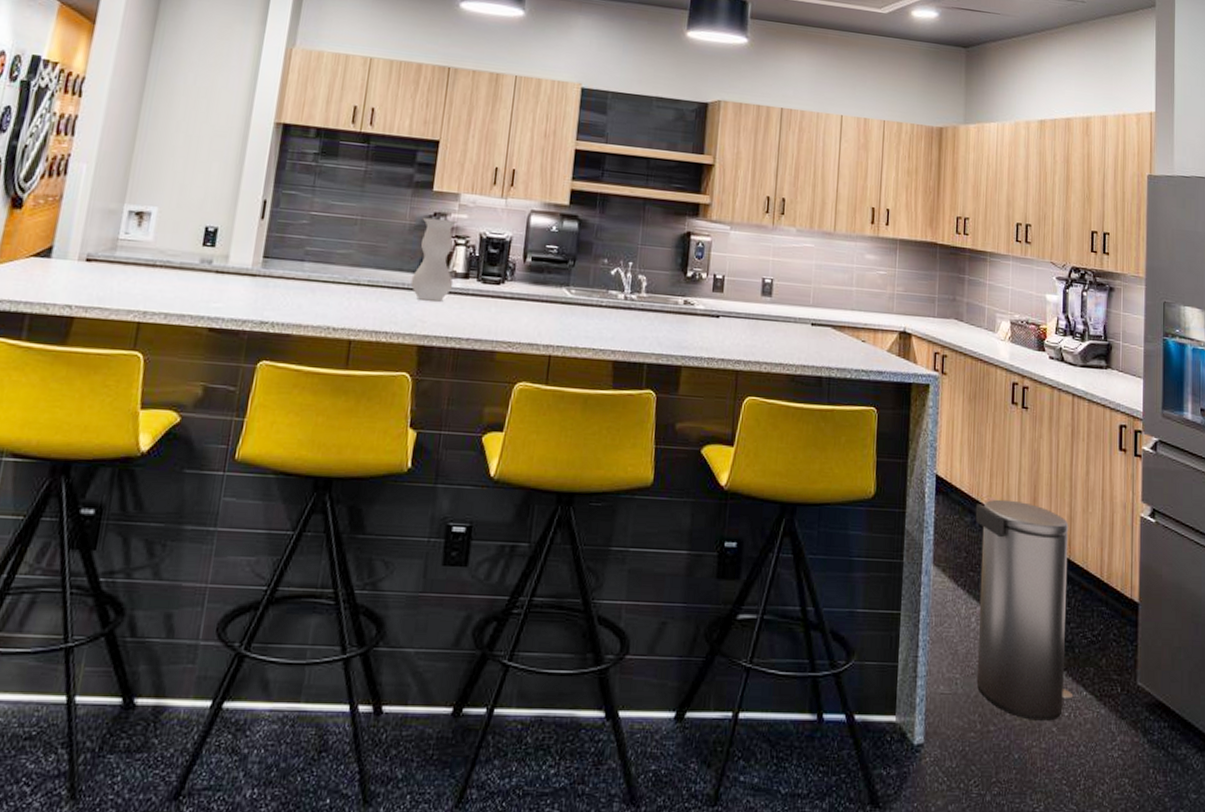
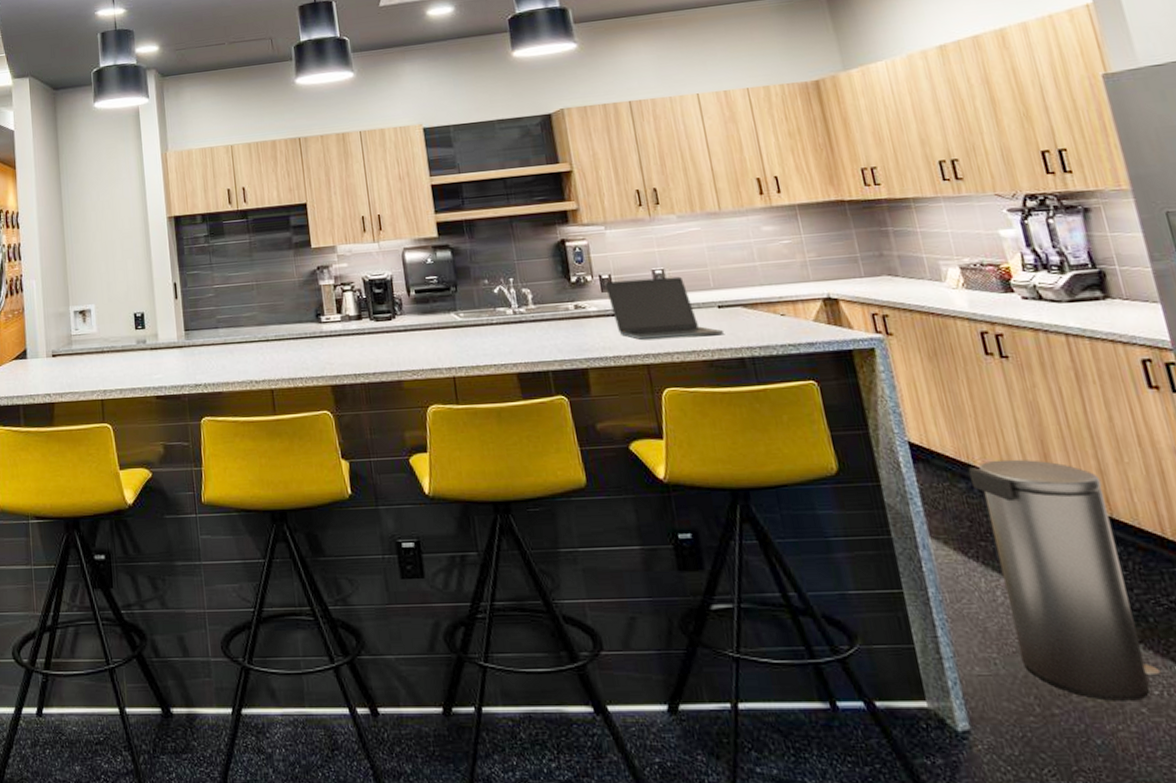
vase: present [410,217,458,303] -> none [308,270,350,346]
laptop: none [717,282,810,352] -> present [605,276,723,340]

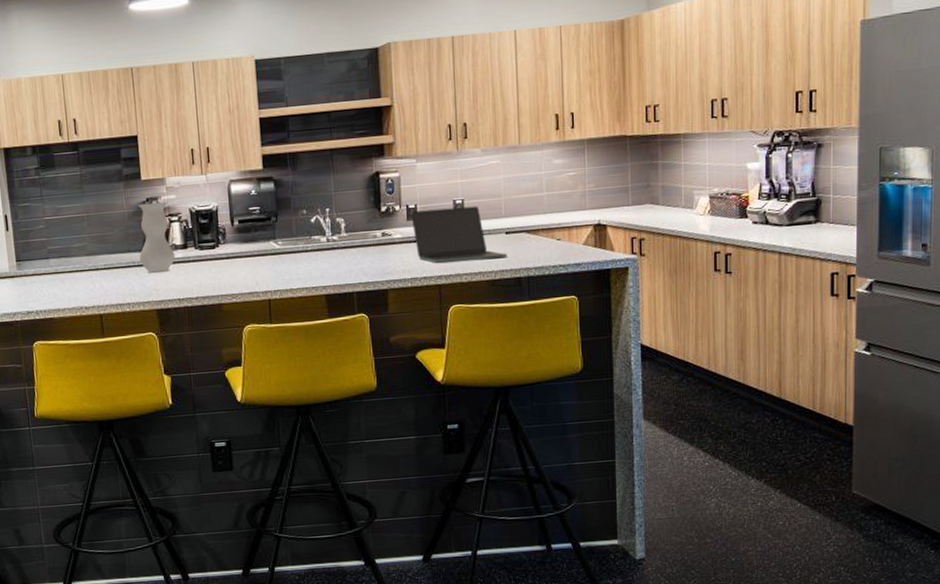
vase: none [308,270,350,346] -> present [137,201,176,274]
pedal bin: present [968,459,1162,701] -> none [682,355,788,531]

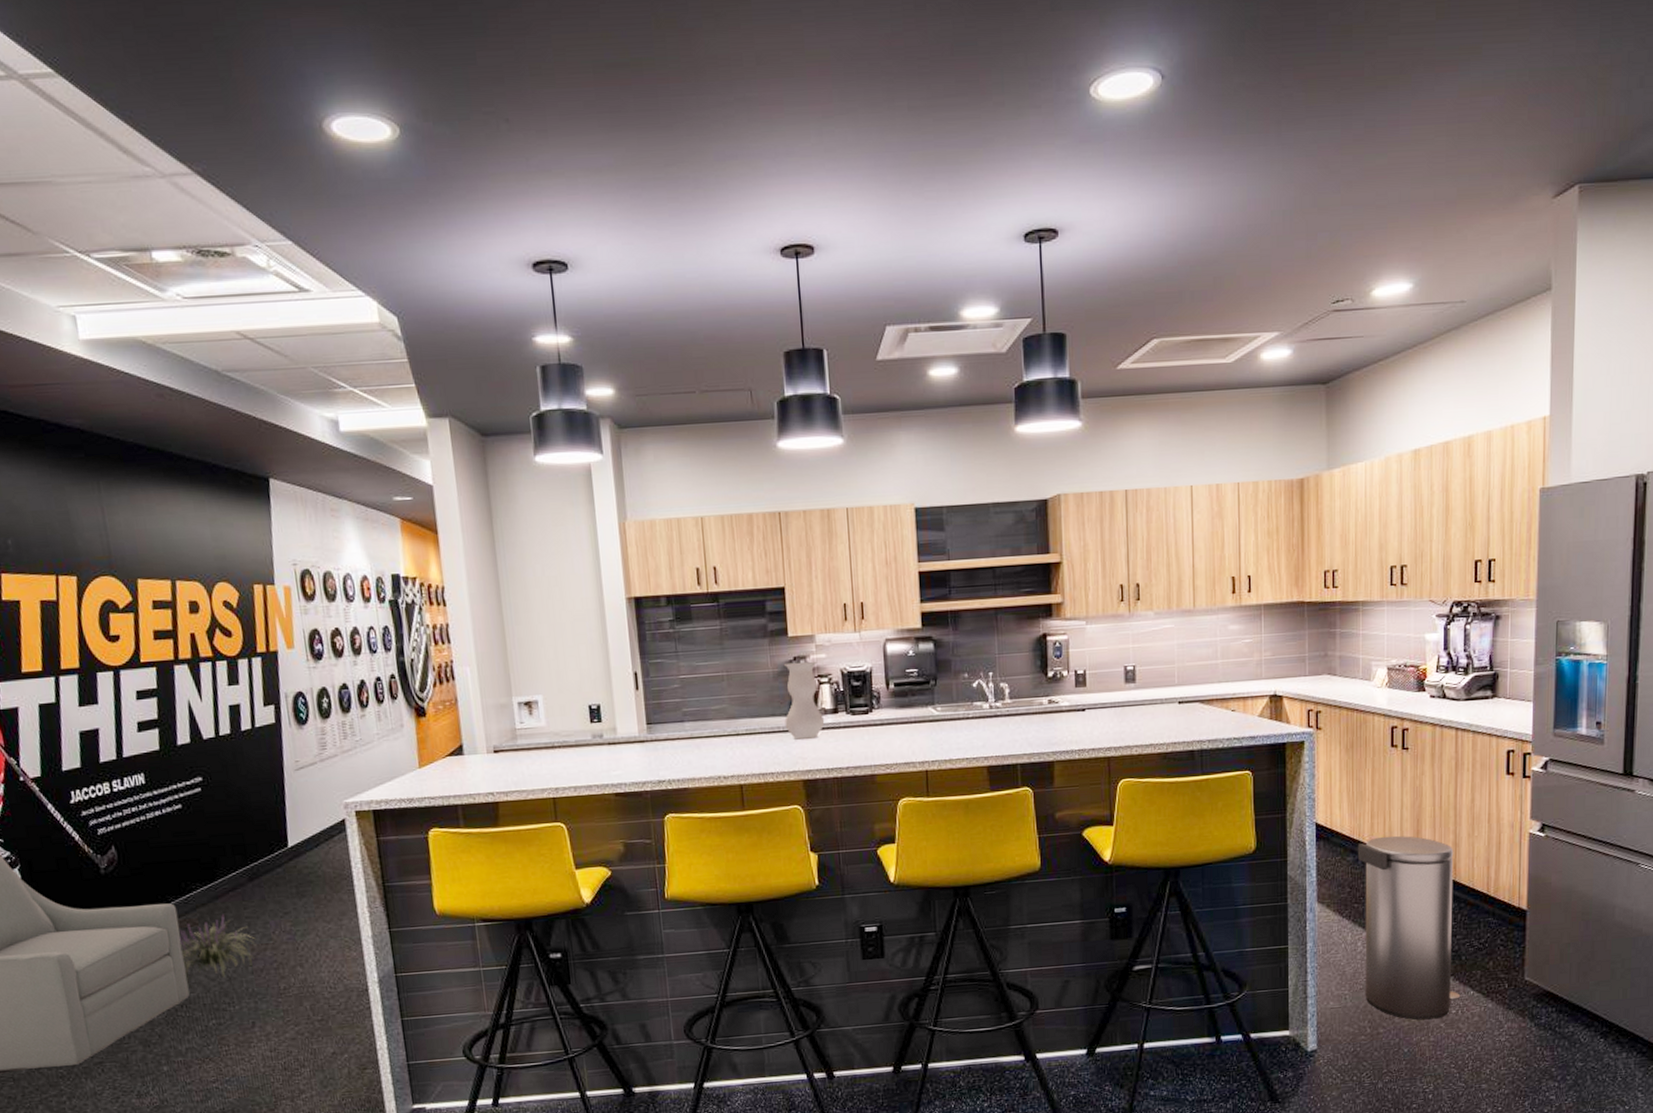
laptop: present [411,206,507,263] -> none [1079,673,1179,734]
pedal bin: none [682,355,788,531] -> present [1357,835,1461,1020]

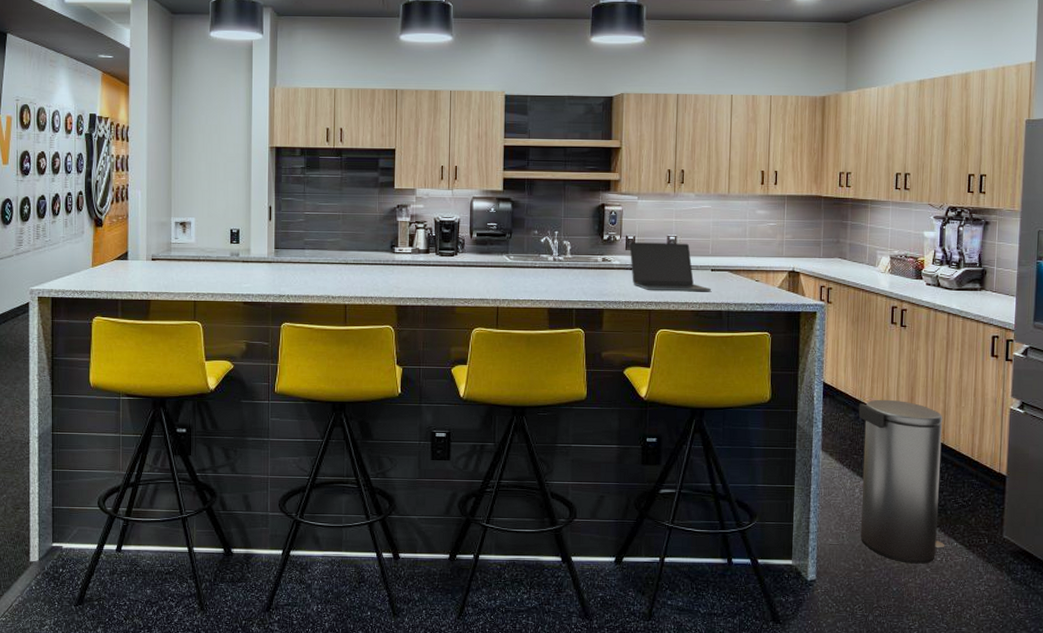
vase: present [783,661,825,741] -> none [385,209,418,273]
laptop: none [1079,673,1179,734] -> present [629,242,711,292]

